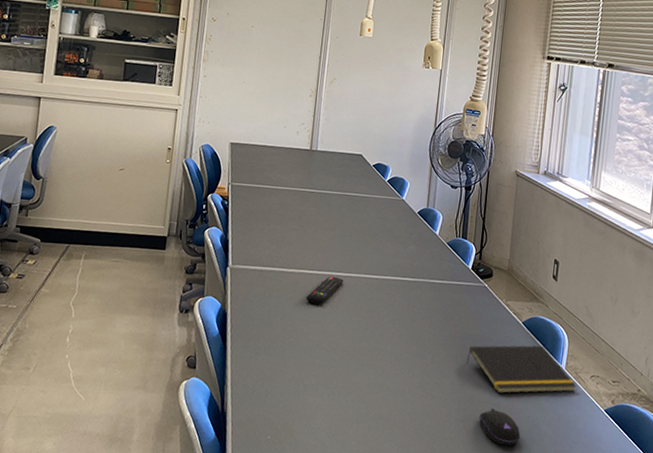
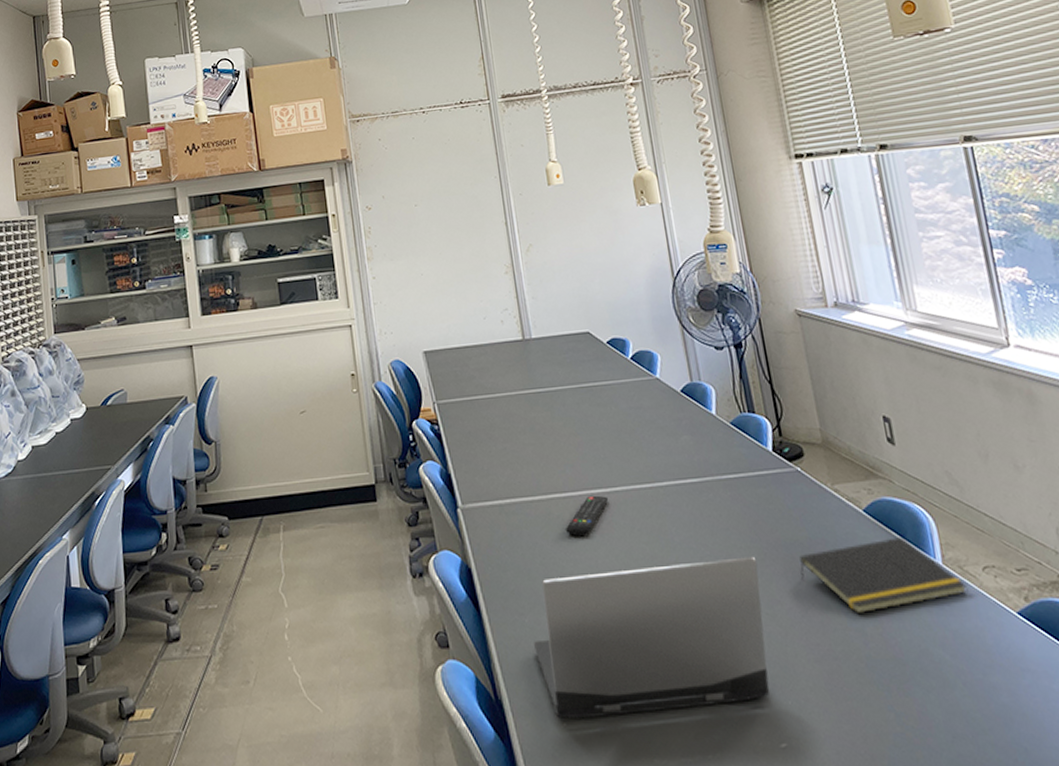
laptop computer: none [260,331,439,441] -> present [533,556,770,719]
computer mouse: present [479,408,521,446] -> none [840,636,908,687]

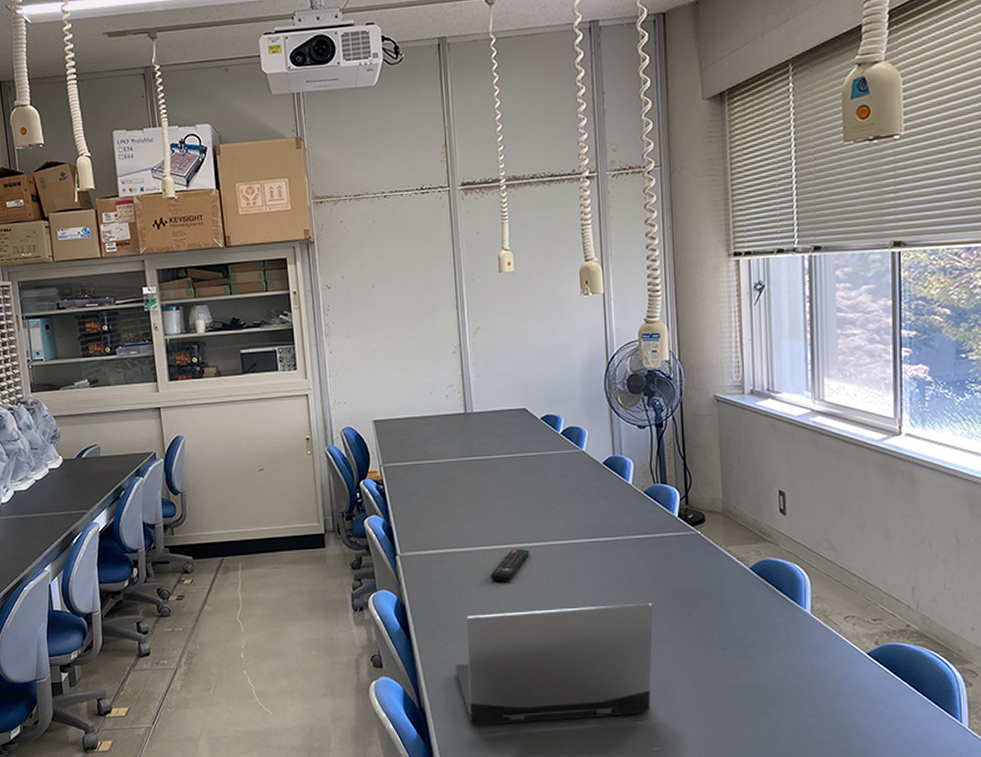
notepad: present [799,537,968,613] -> none [688,591,829,650]

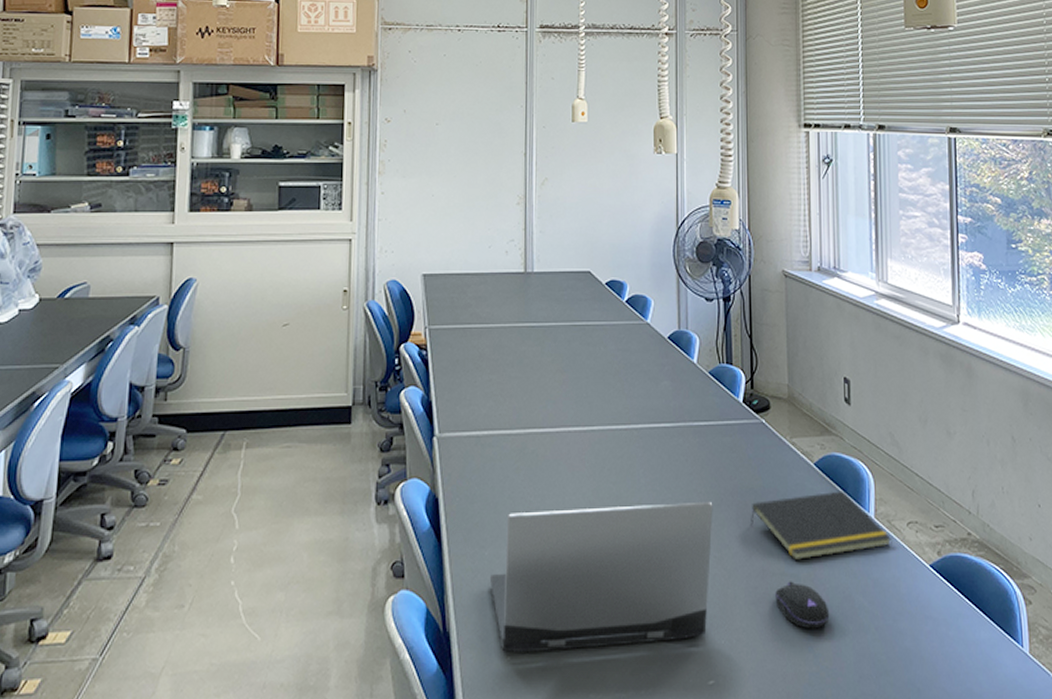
remote control: present [490,548,530,581] -> none [539,433,585,472]
notepad: none [688,591,829,650] -> present [749,491,892,560]
computer mouse: none [714,667,767,707] -> present [775,581,830,629]

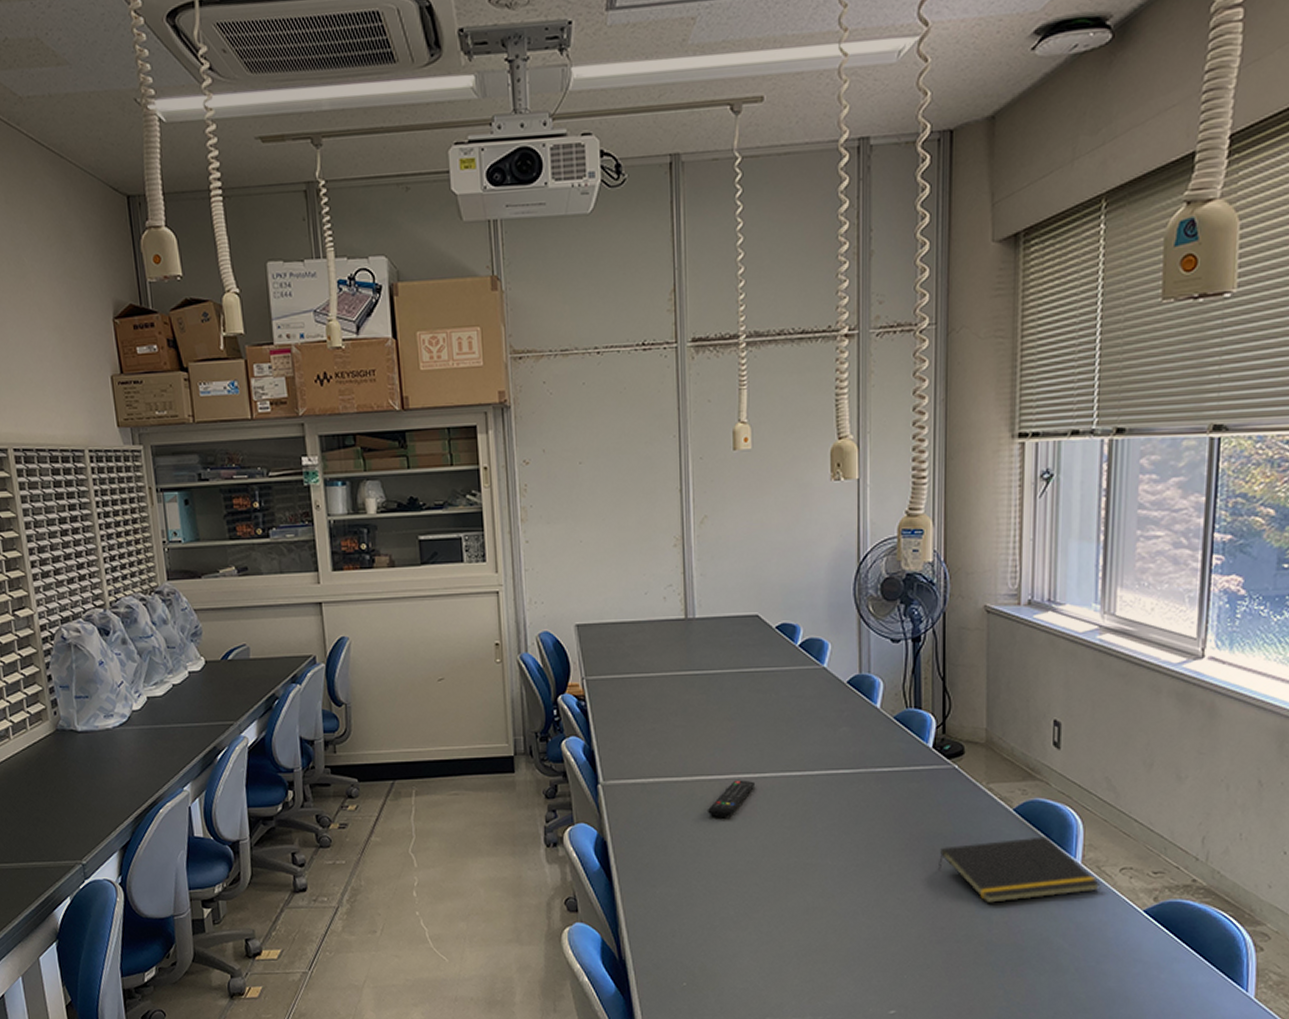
laptop computer: present [489,501,713,653] -> none [662,846,897,980]
remote control: none [539,433,585,472] -> present [708,780,756,817]
computer mouse: present [775,581,830,629] -> none [964,923,1024,968]

